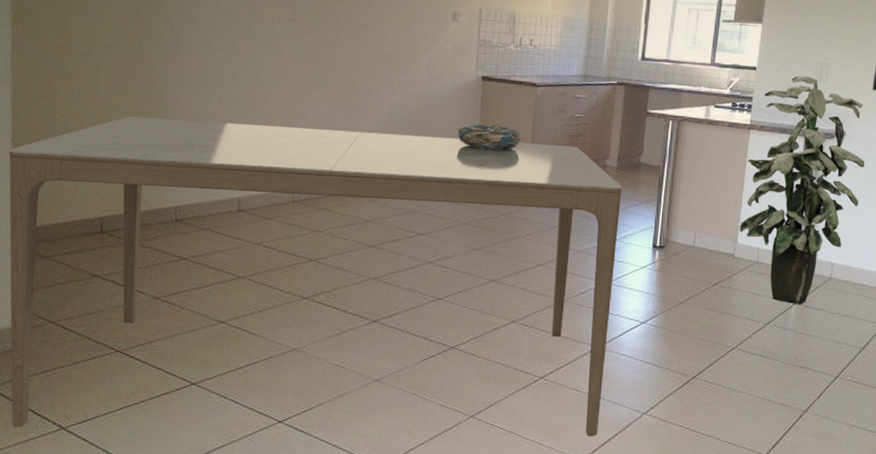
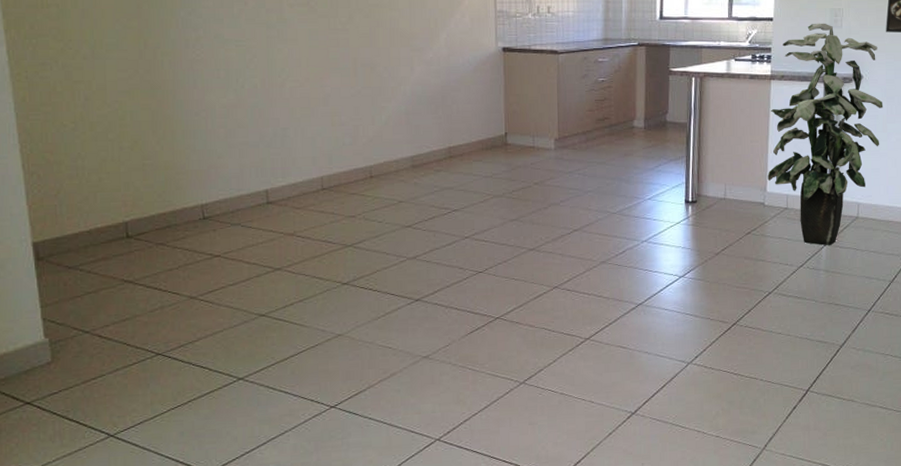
dining table: present [8,116,622,437] -> none [18,110,651,440]
decorative bowl: present [458,123,521,151] -> none [483,94,547,120]

